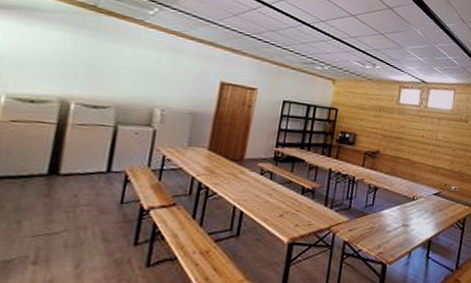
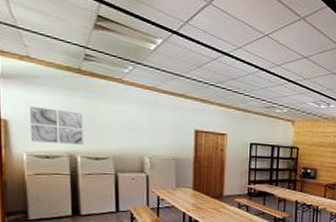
wall art: none [15,41,88,90] -> present [29,106,84,145]

